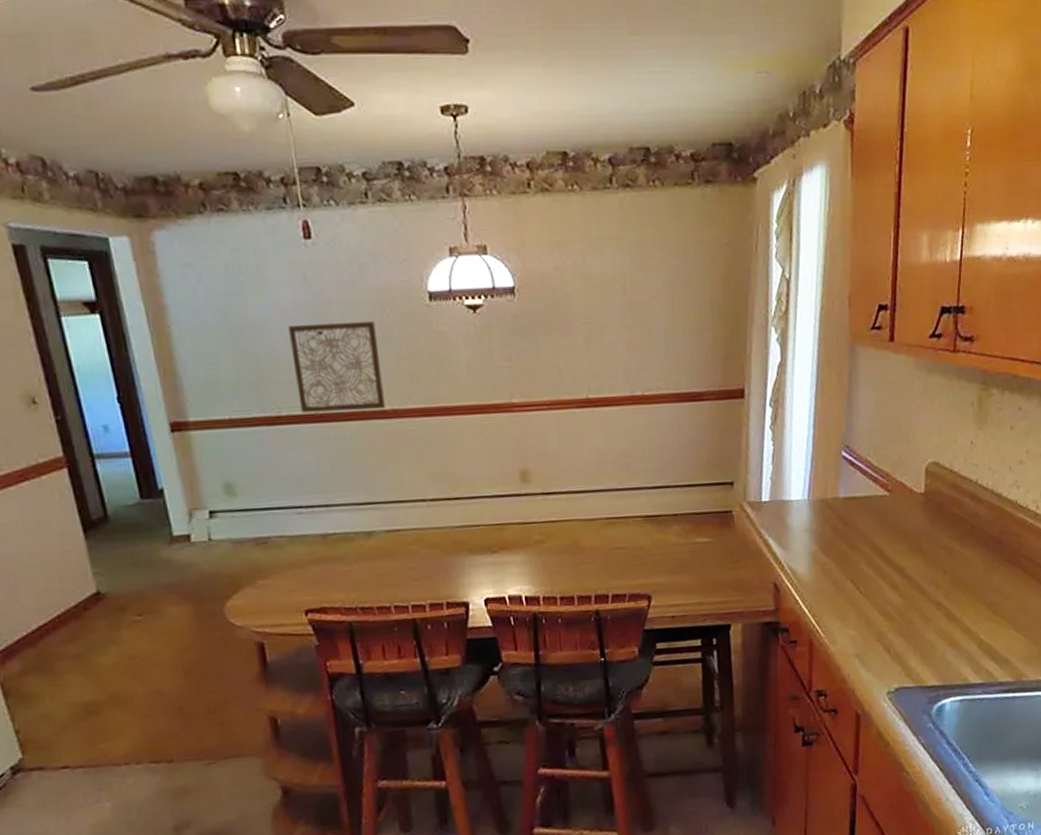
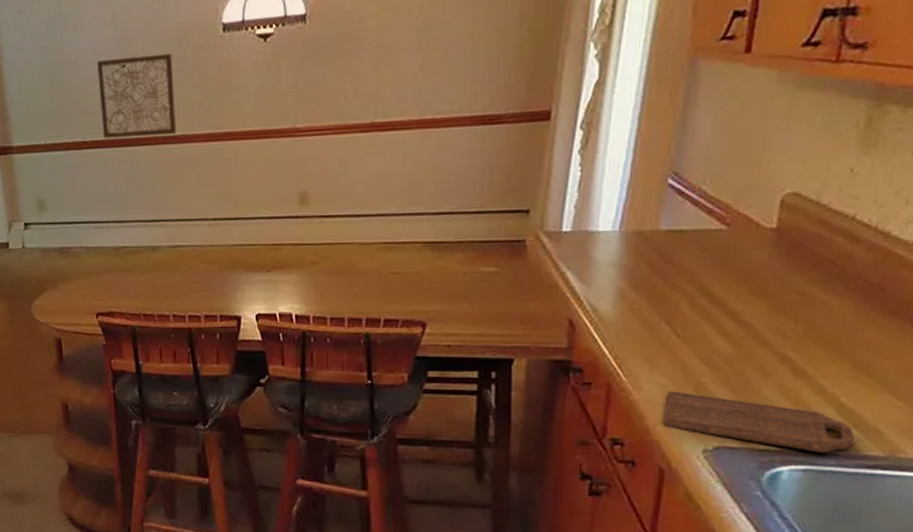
cutting board: none [855,642,994,685] -> present [663,391,856,454]

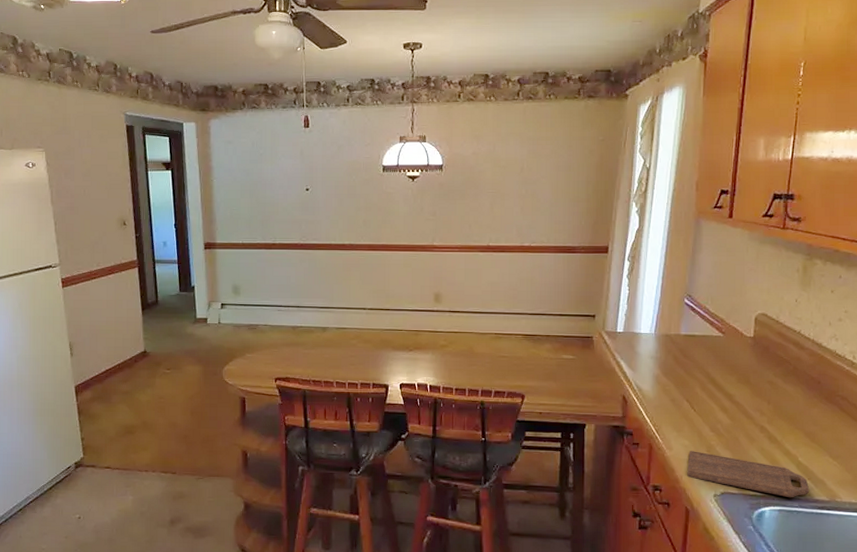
wall art: present [97,53,176,139] -> none [287,183,345,243]

